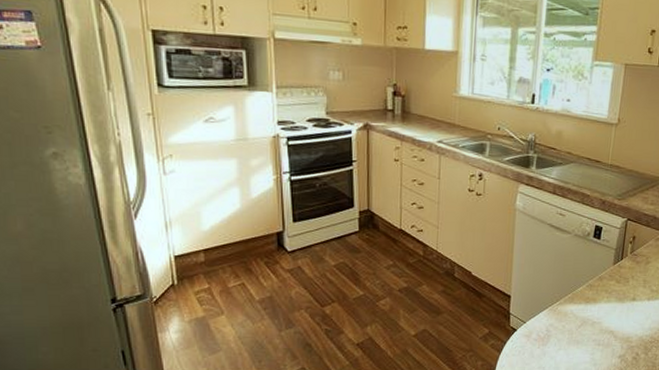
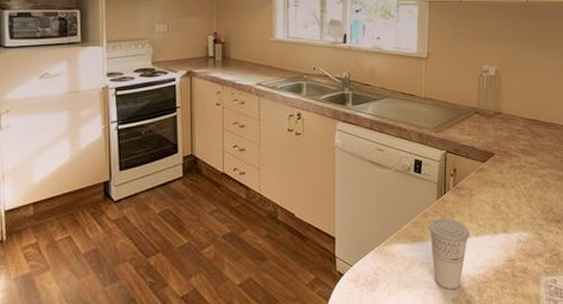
cup: none [603,282,642,346] -> present [429,218,469,289]

